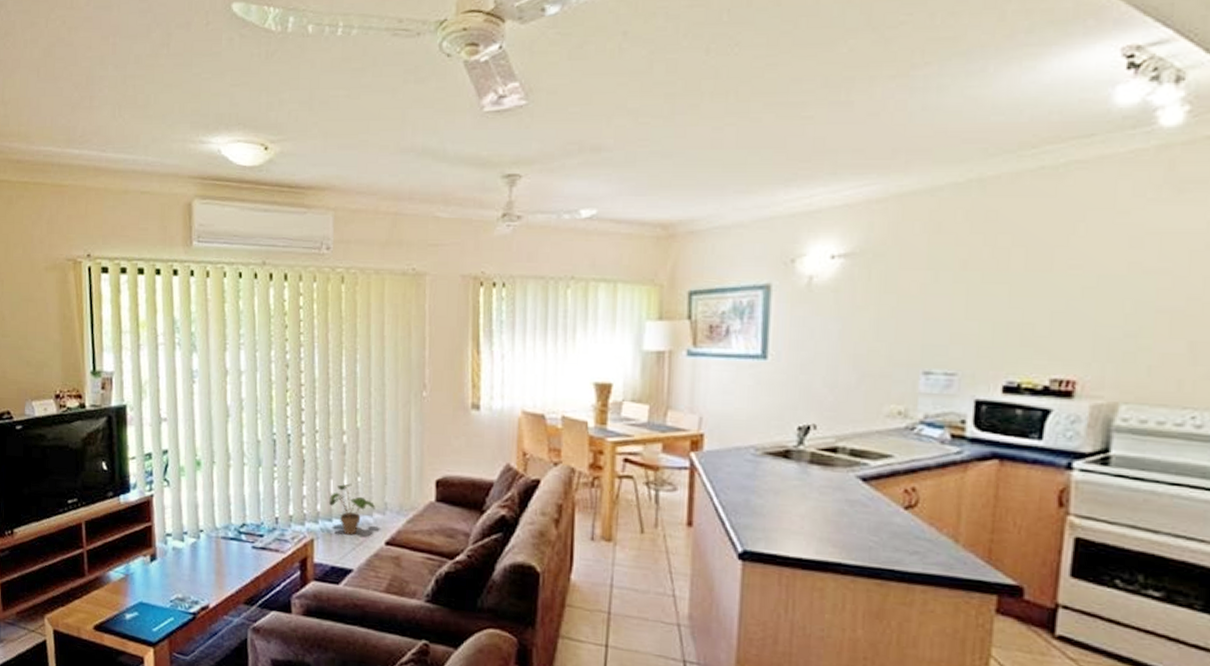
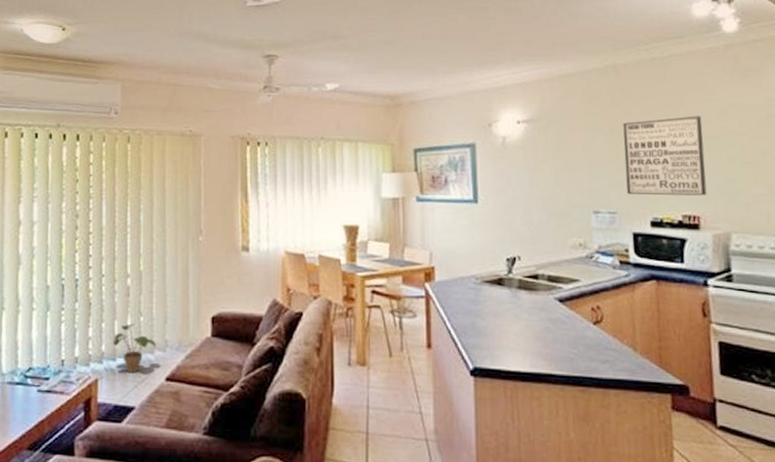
wall art: none [975,247,1102,355] -> present [623,116,707,196]

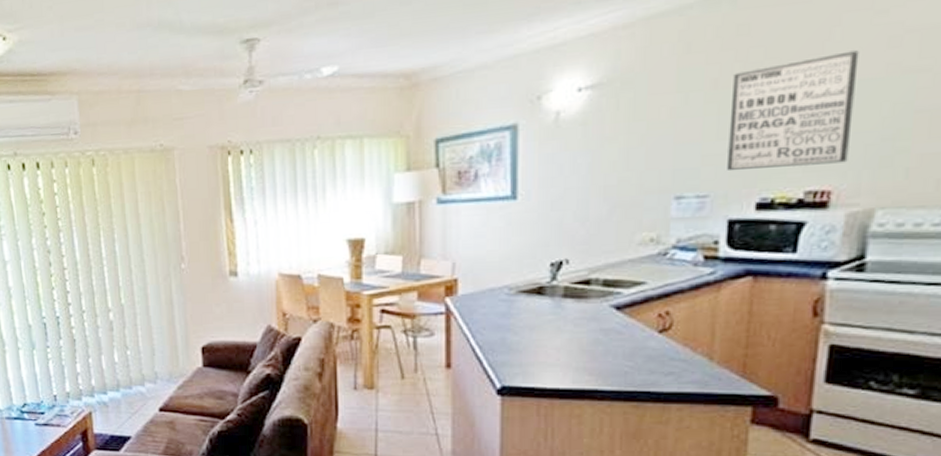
potted plant: present [112,323,157,373] -> none [101,357,147,405]

